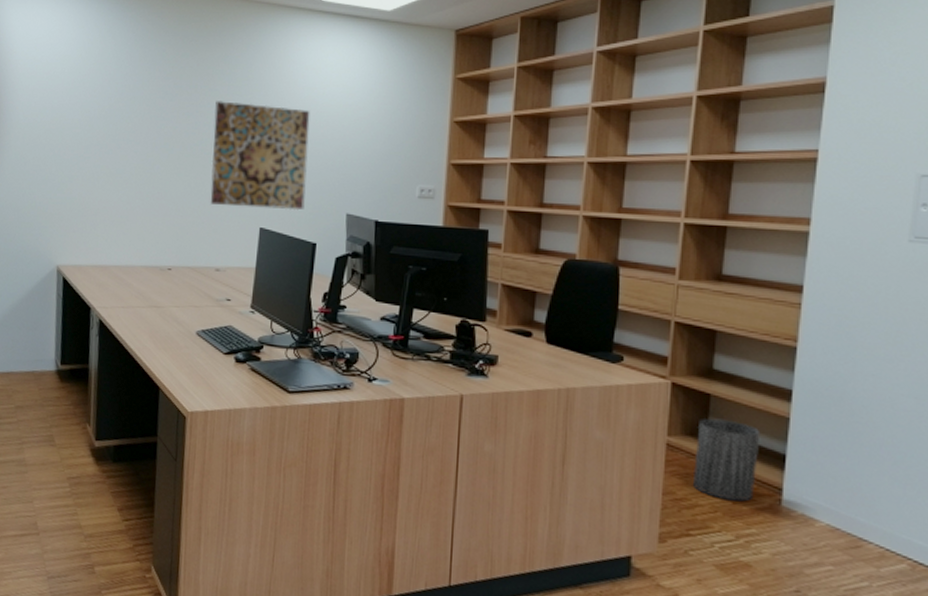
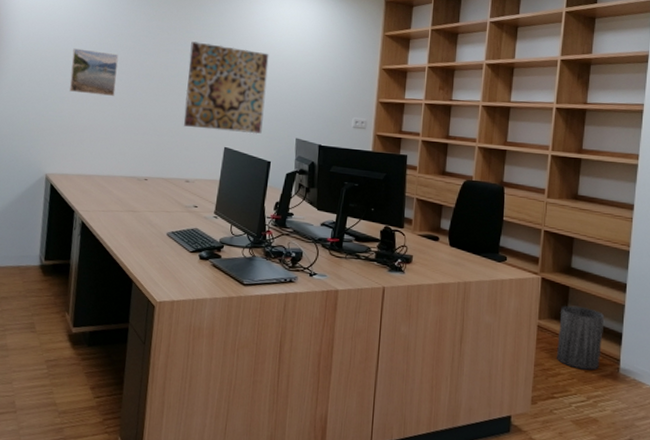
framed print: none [78,117,132,172] -> present [69,48,119,96]

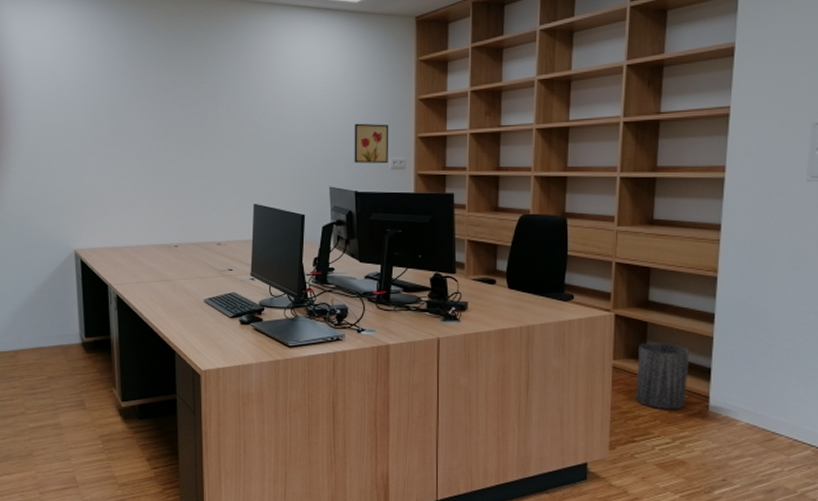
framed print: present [69,48,119,96] -> none [84,114,133,162]
wall art: present [183,41,269,134] -> none [206,92,292,187]
wall art: none [320,84,355,123] -> present [354,123,389,164]

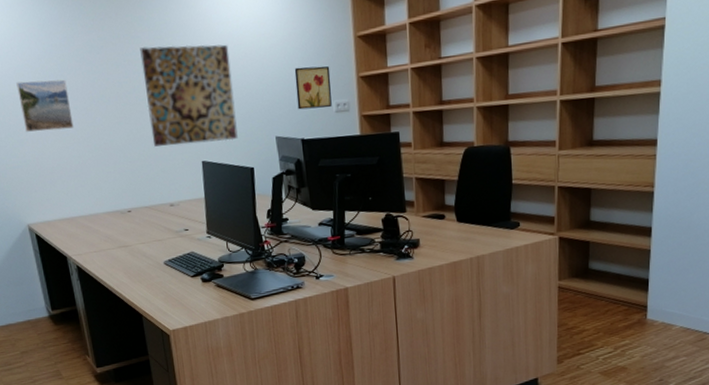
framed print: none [84,114,133,162] -> present [16,79,74,132]
wall art: none [206,92,292,187] -> present [140,44,238,147]
trash can: present [635,342,690,410] -> none [579,259,629,322]

